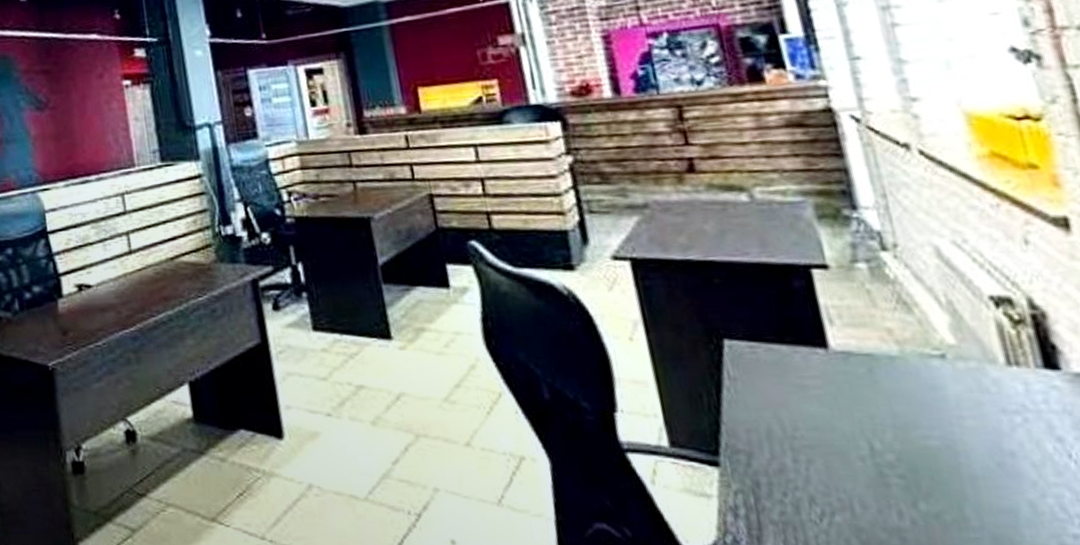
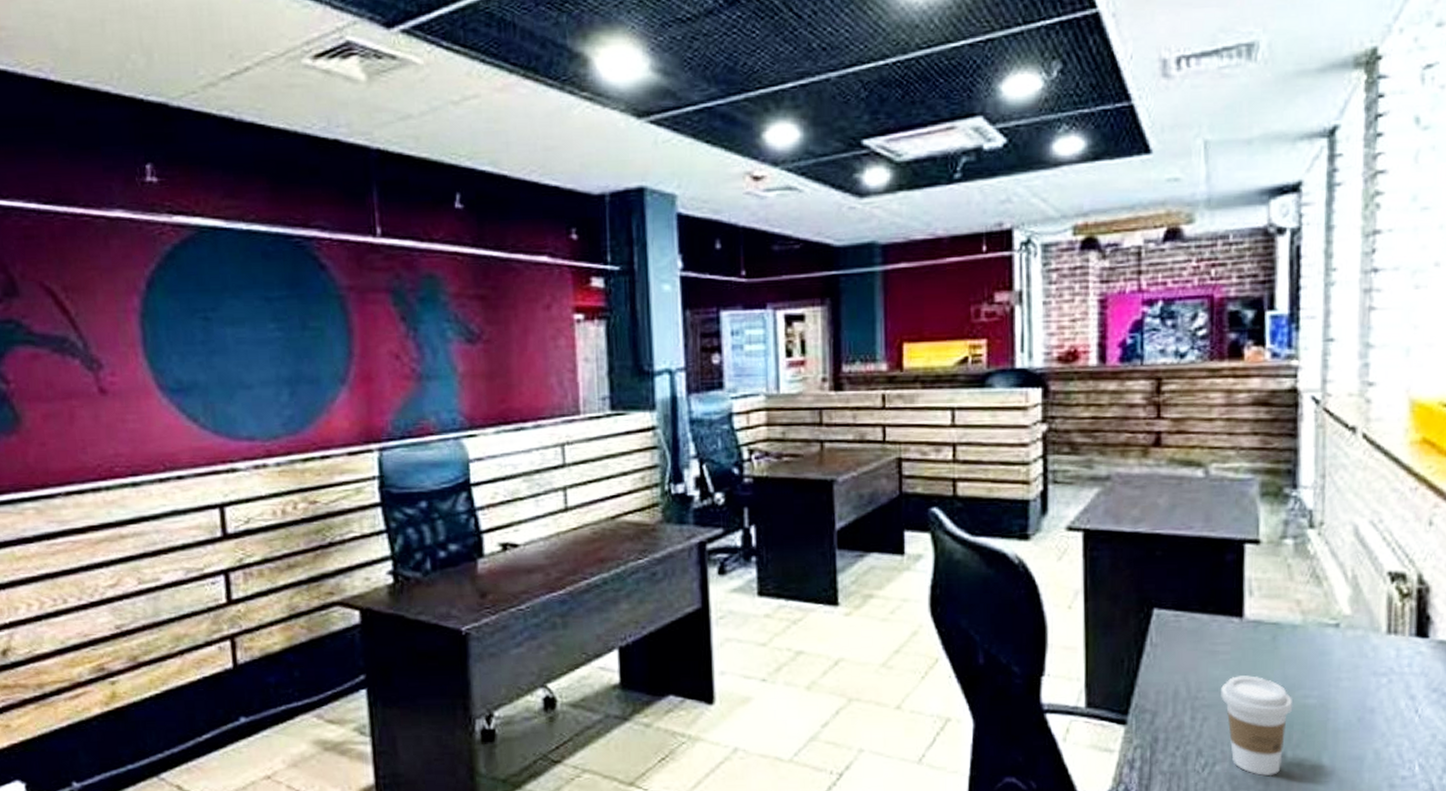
coffee cup: none [820,413,915,530] -> present [1221,676,1293,777]

